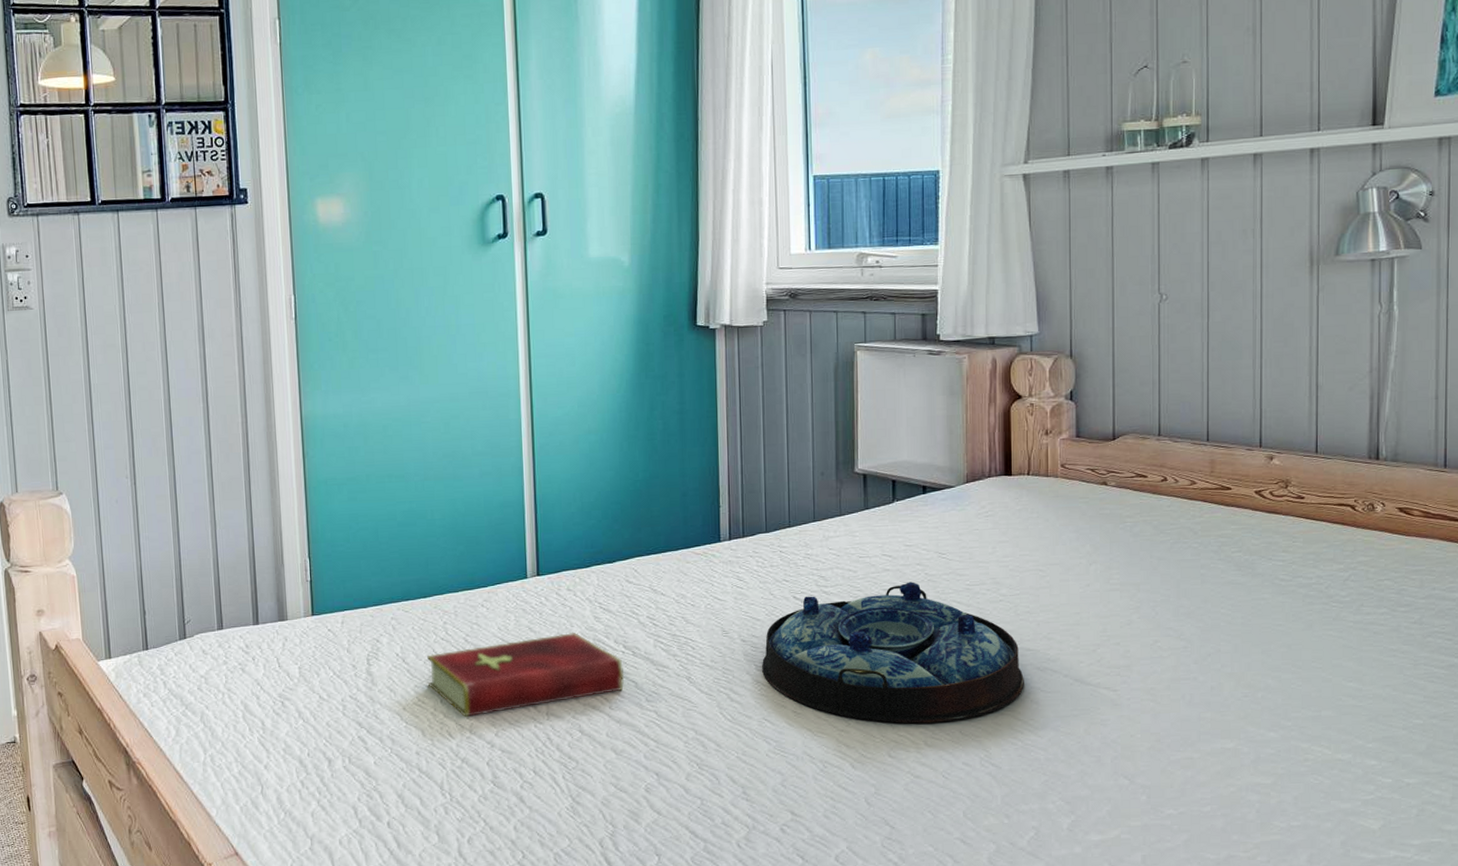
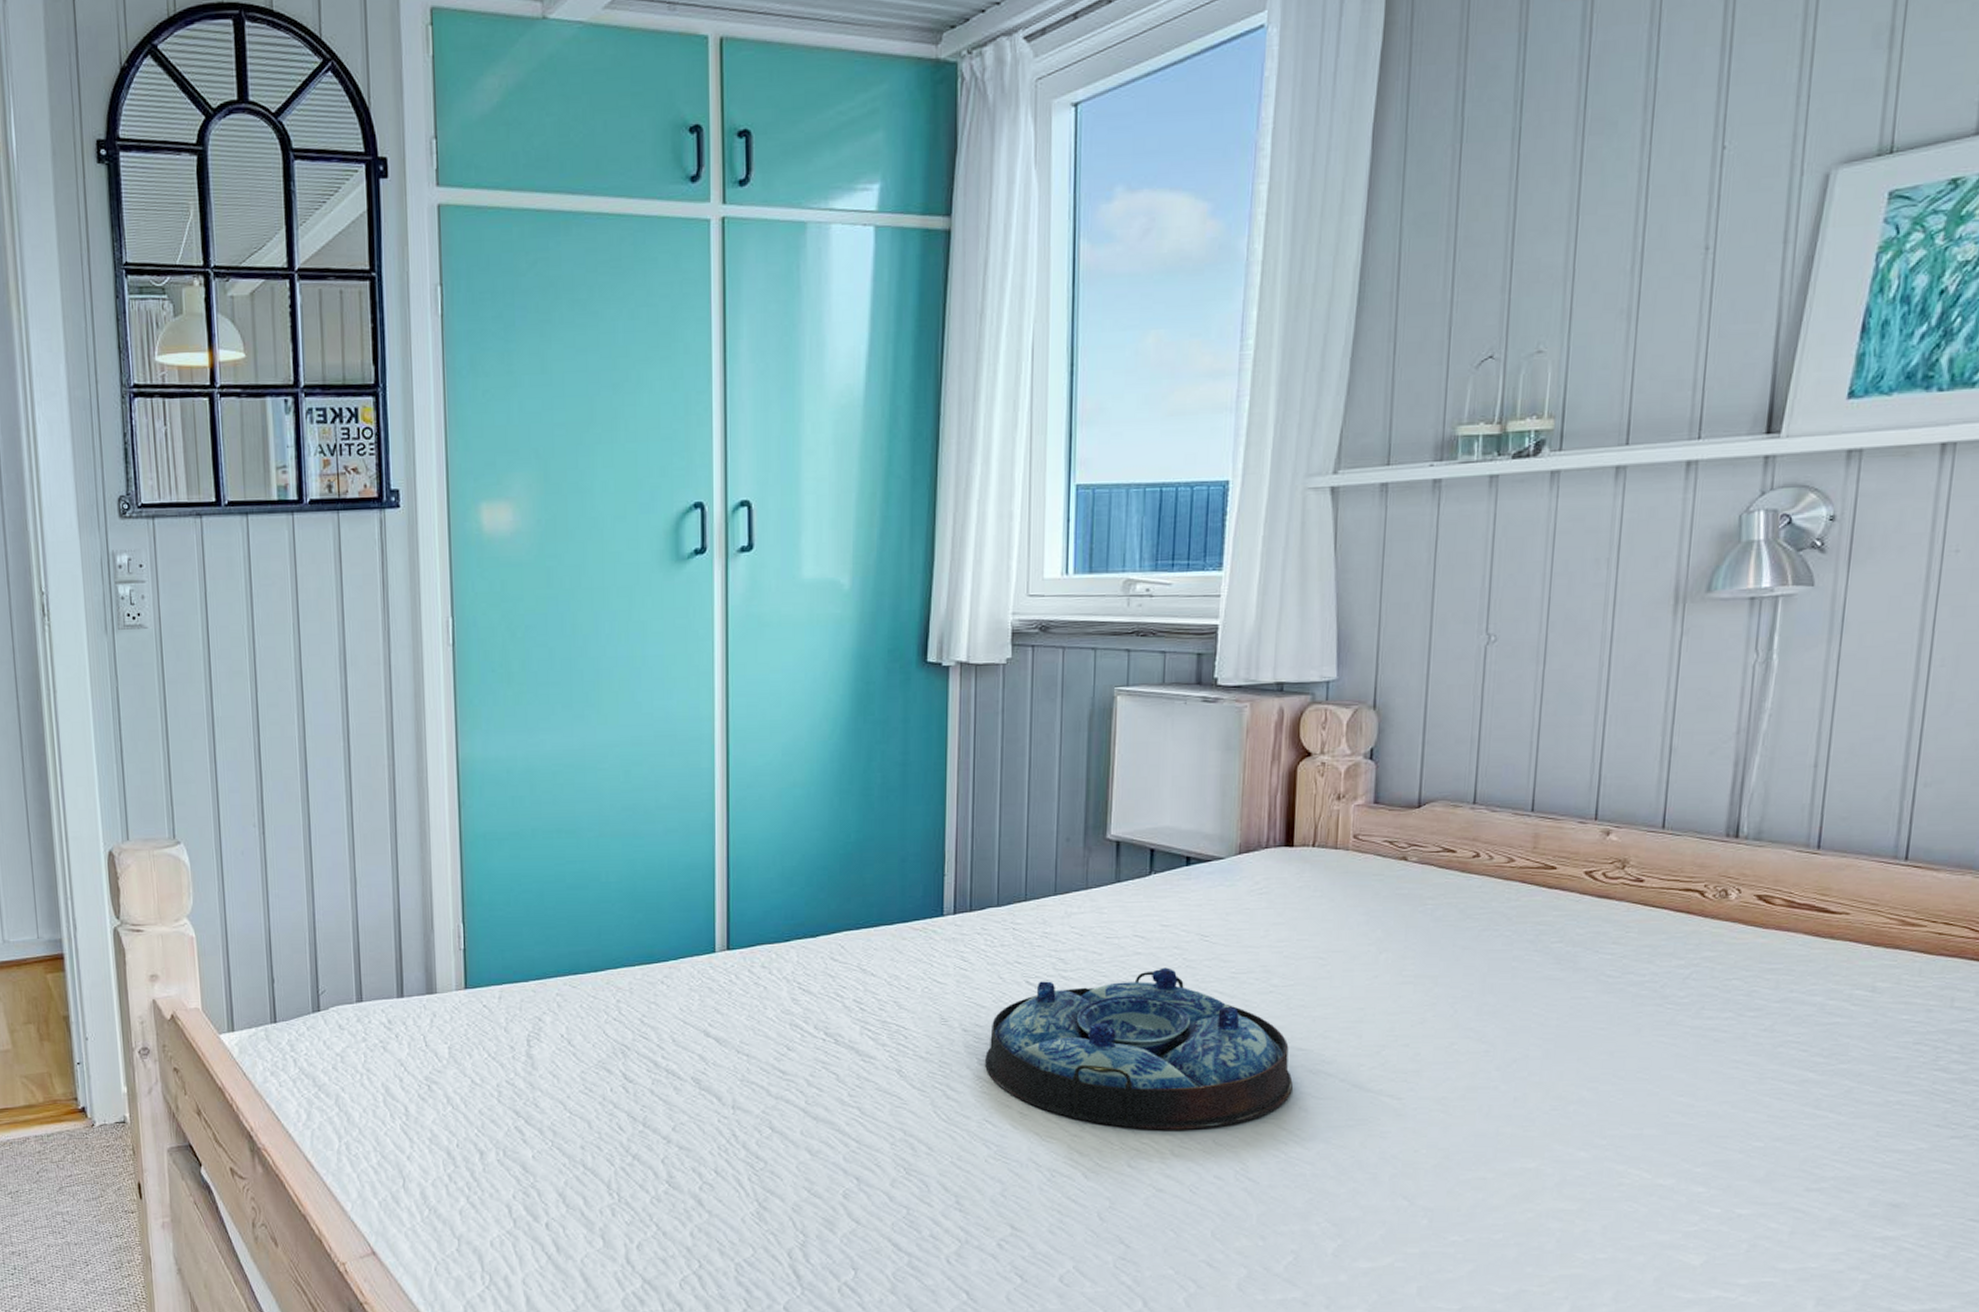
hardcover book: present [427,632,625,717] -> none [597,1015,825,1108]

